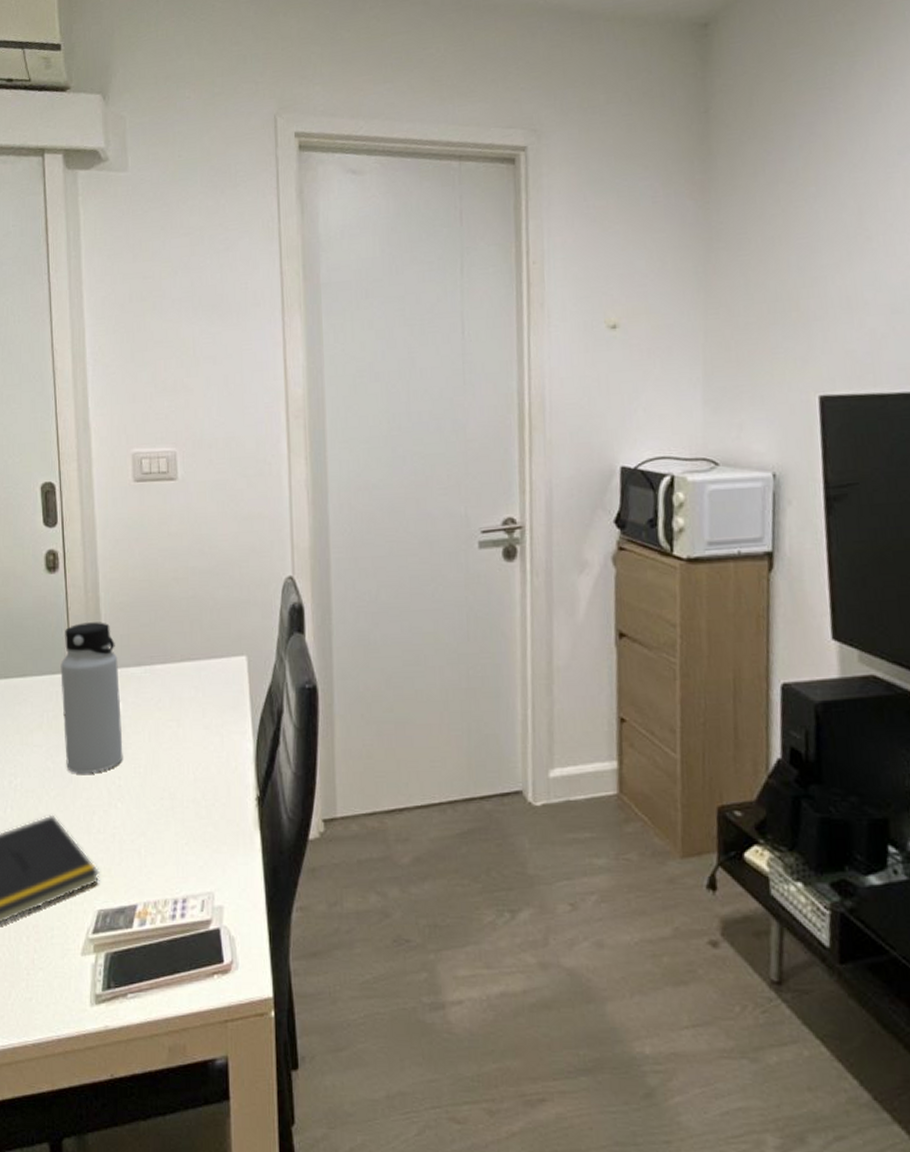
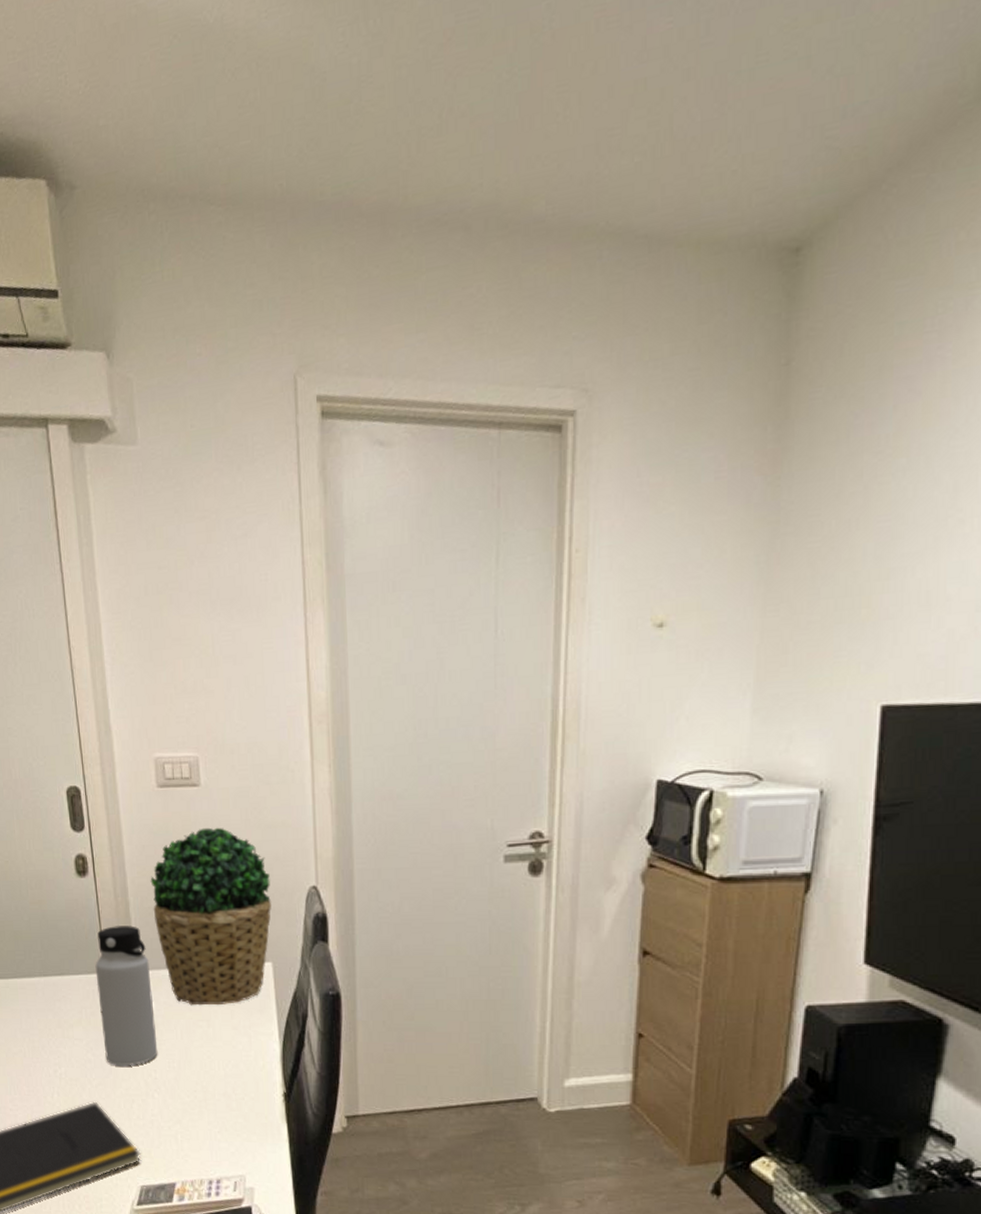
potted plant: none [123,520,247,705] -> present [150,827,271,1006]

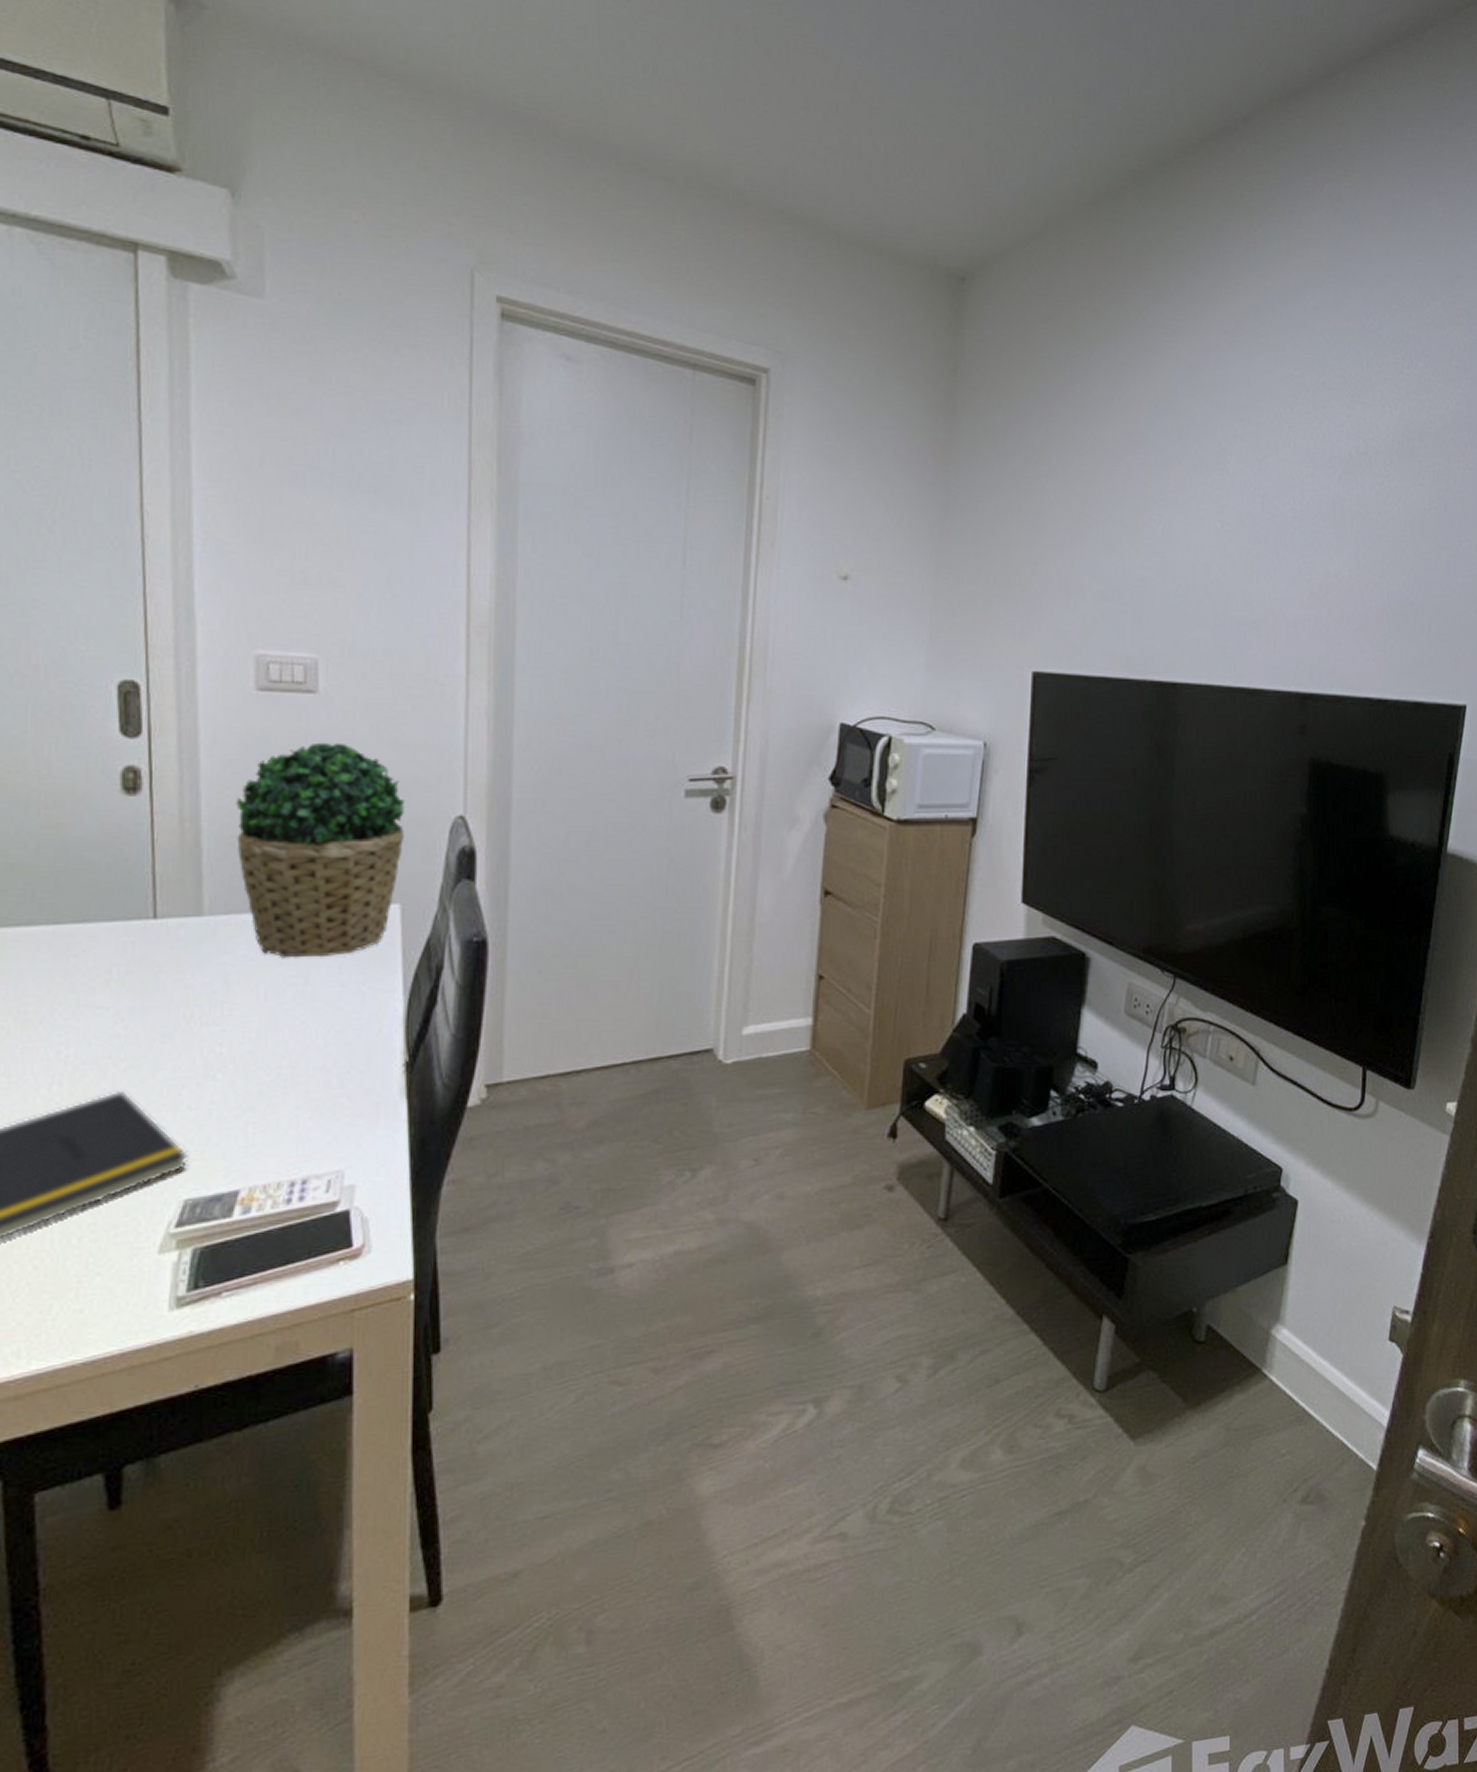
water bottle: present [95,925,158,1066] -> none [139,858,228,1041]

